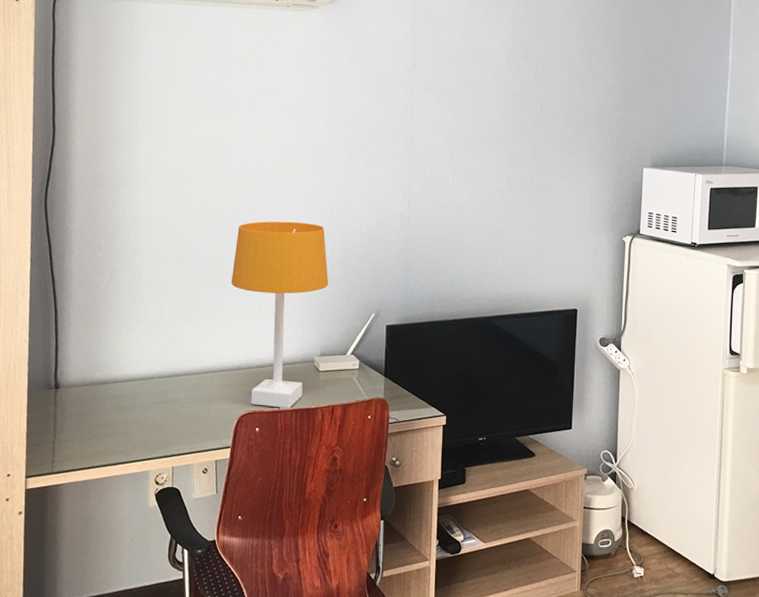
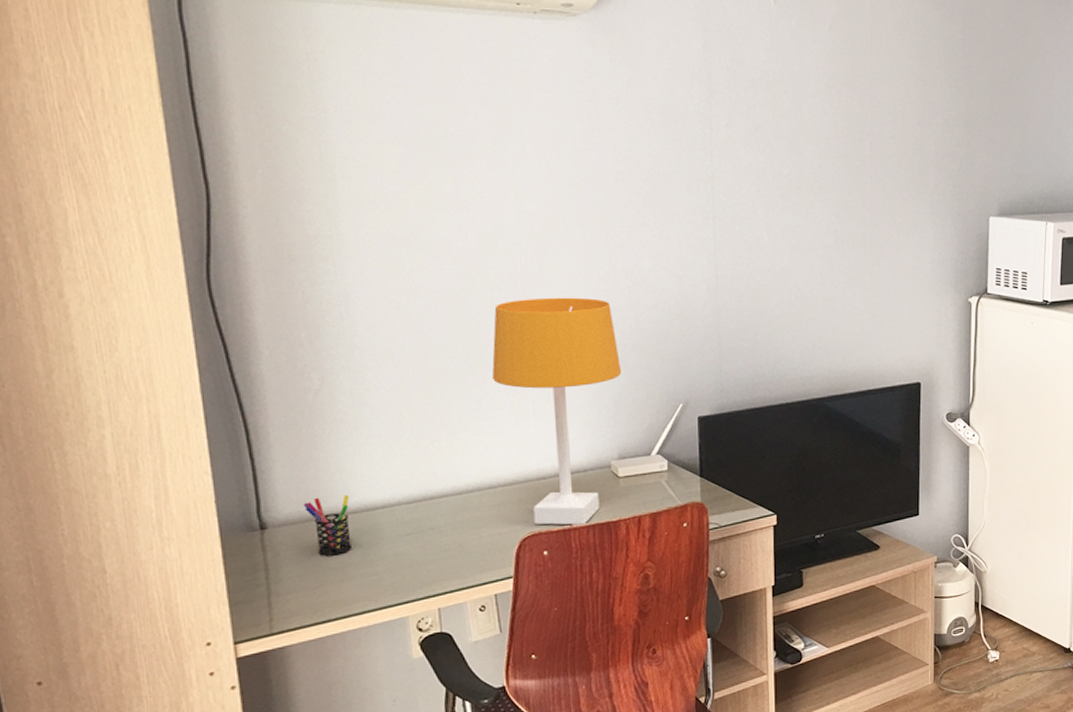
pen holder: none [86,366,119,415] -> present [303,494,352,556]

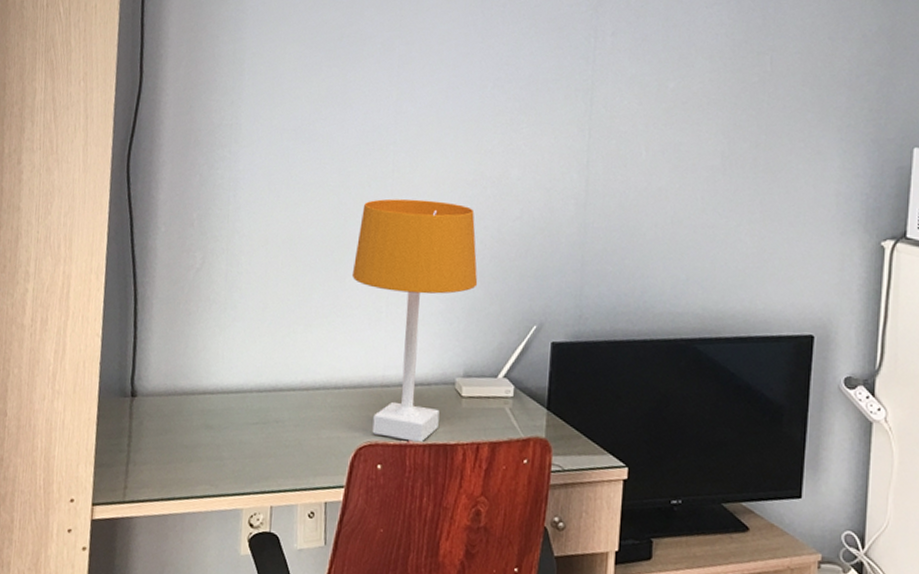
pen holder: present [303,494,352,556] -> none [169,372,210,434]

